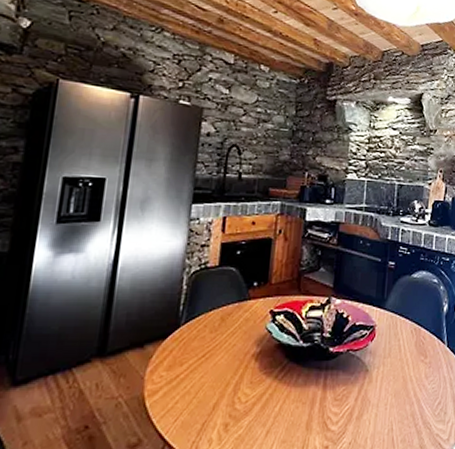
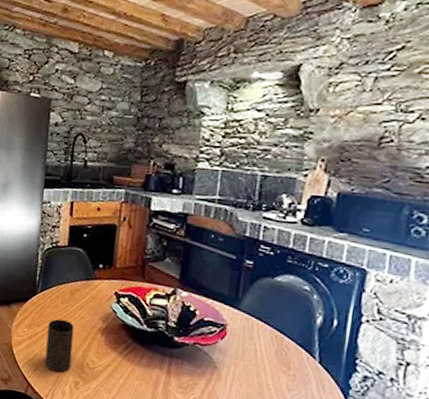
cup: none [188,352,225,418] -> present [45,319,74,372]

